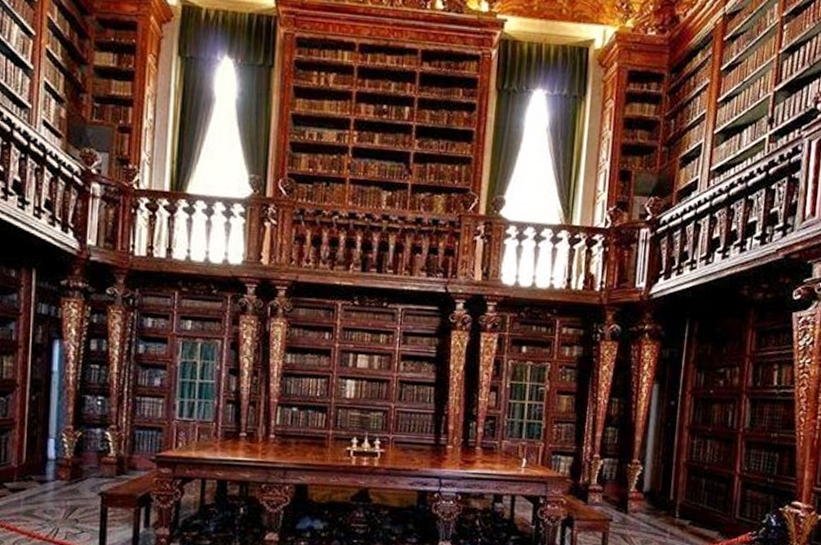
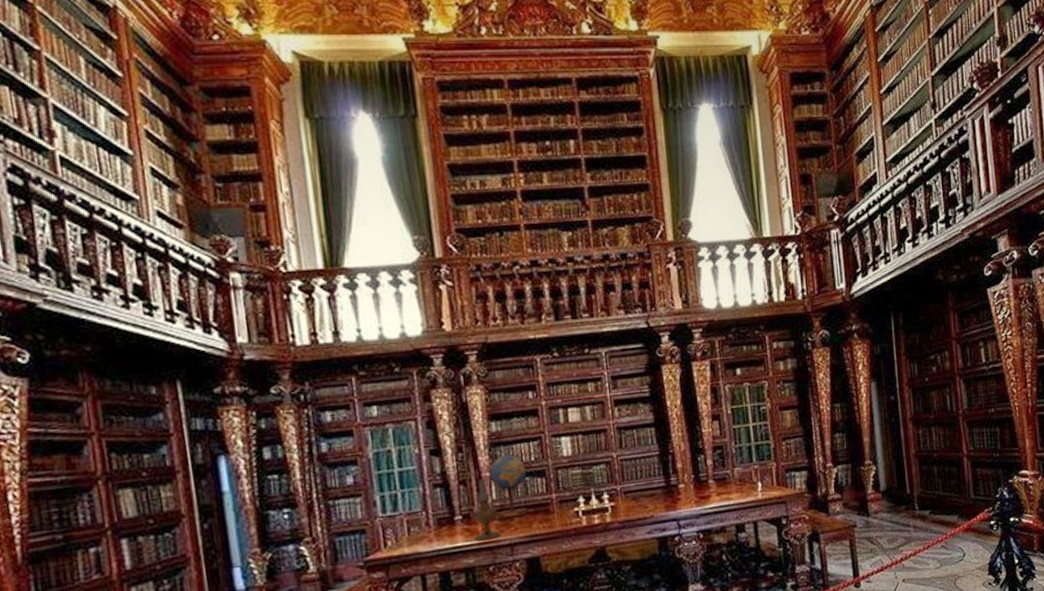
oil lamp: none [253,404,278,460] -> present [473,479,502,541]
globe: none [276,386,312,445] -> present [489,454,528,520]

